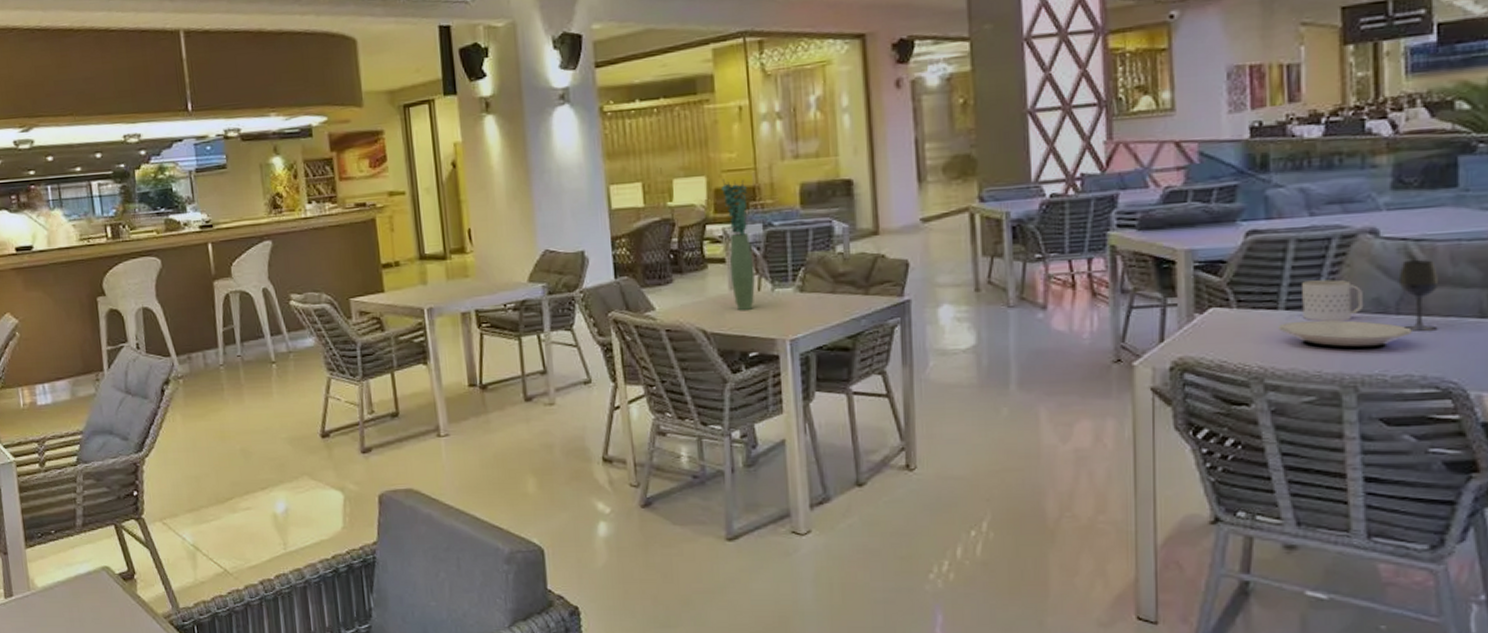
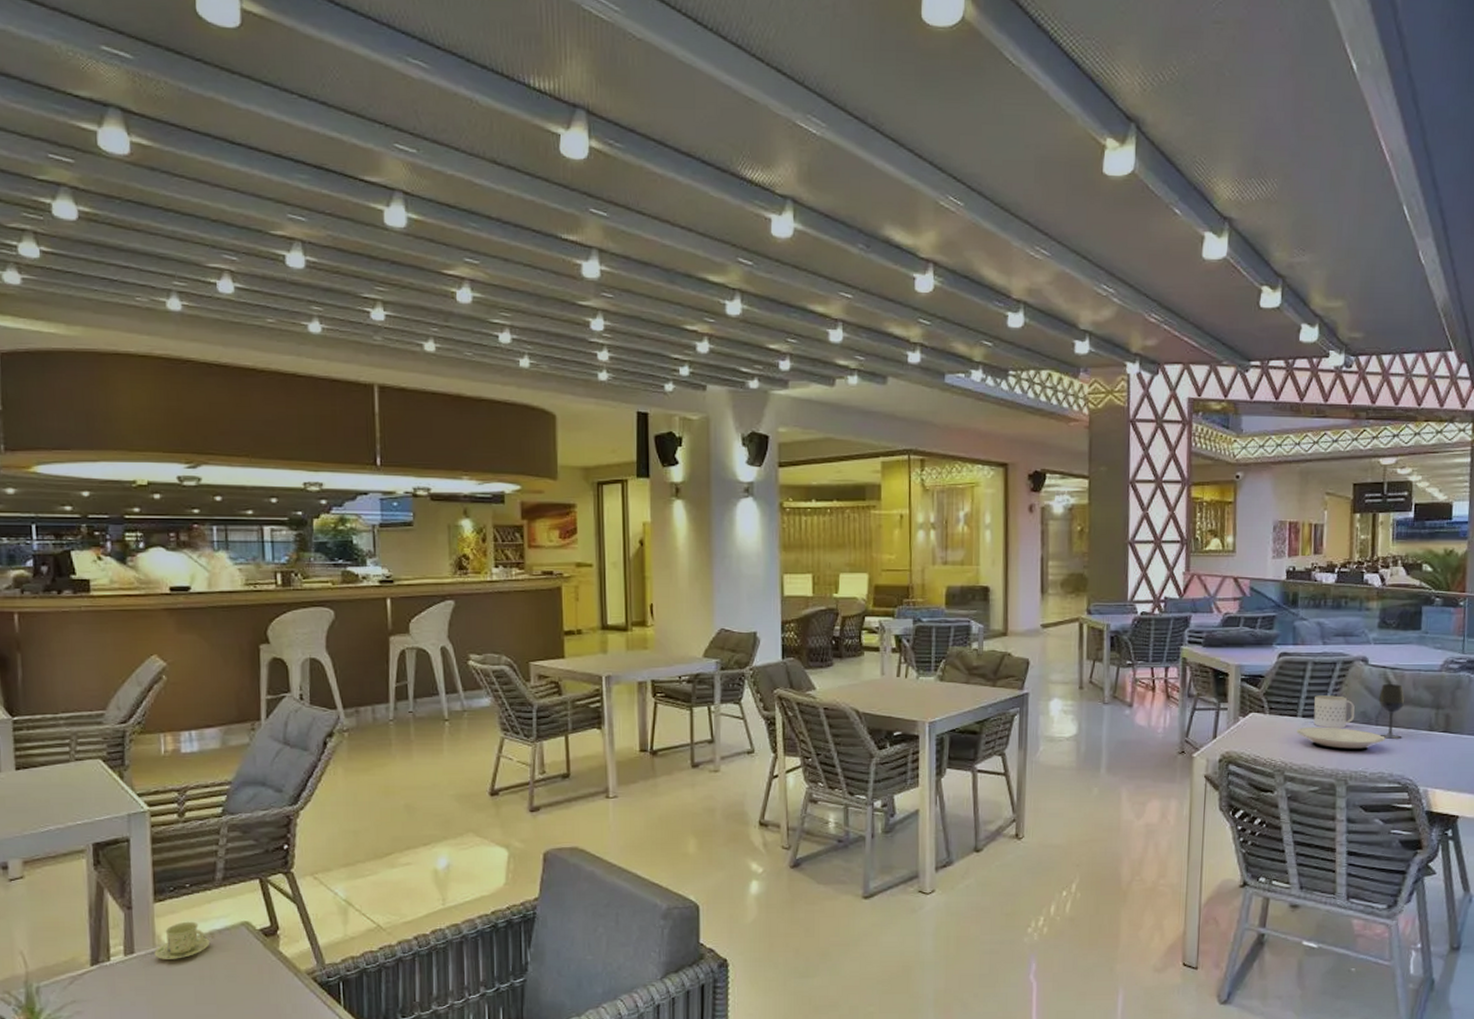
cup and saucer: none [29,566,77,602] -> present [154,921,210,959]
vase: present [720,179,755,311] -> none [880,577,903,695]

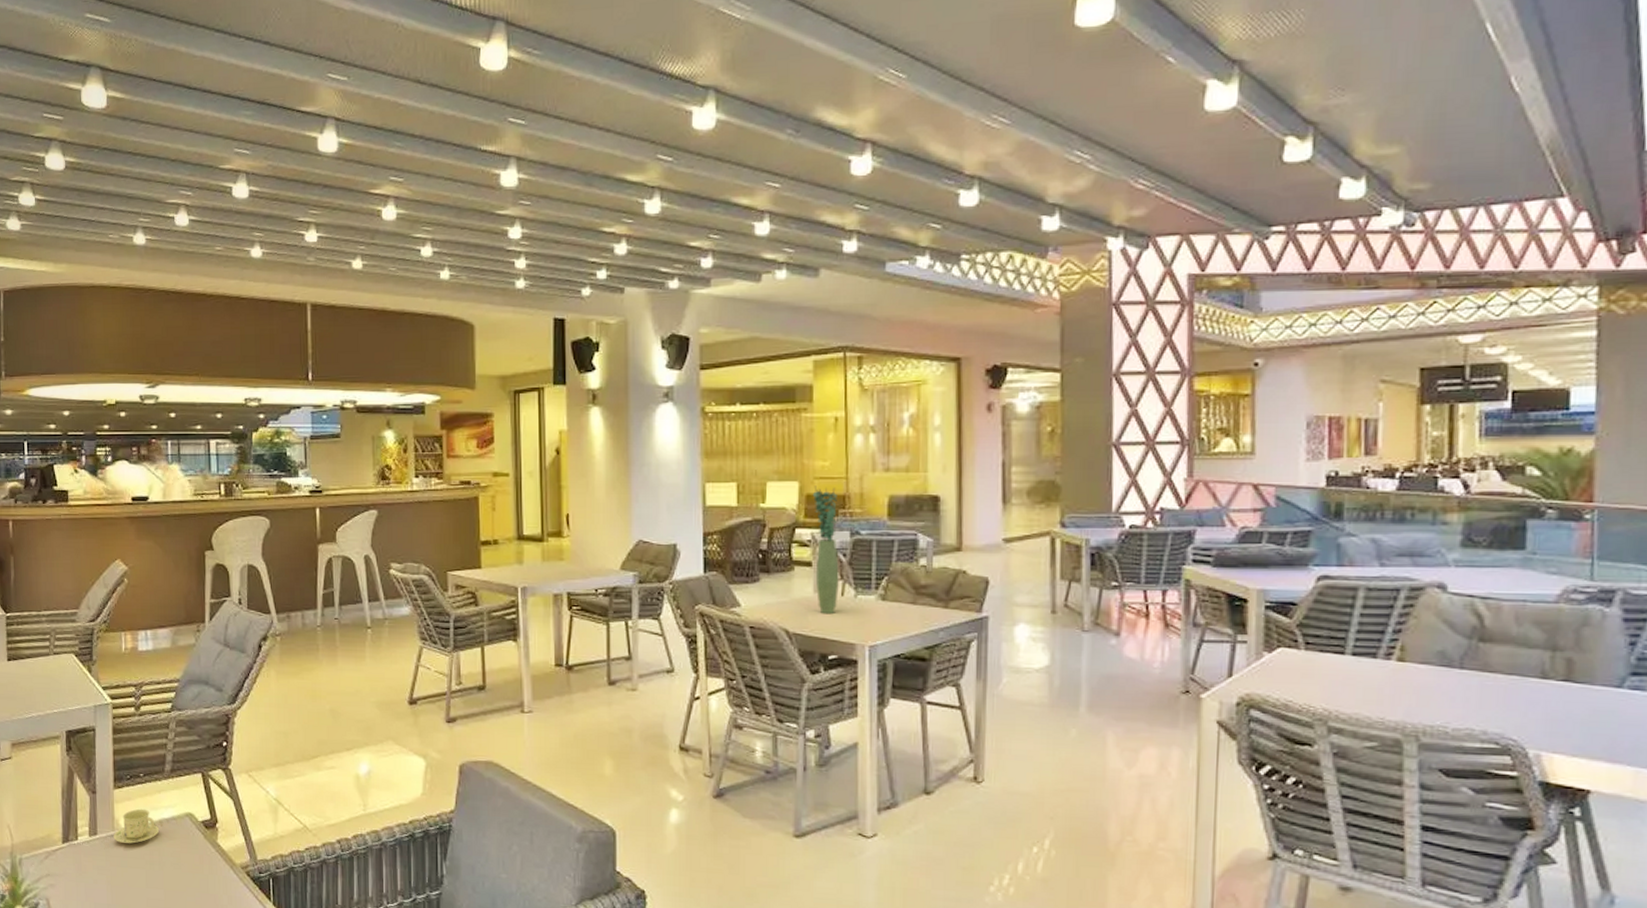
vase: none [880,577,903,695] -> present [812,486,839,615]
plate: present [1297,726,1385,751] -> none [1344,667,1475,701]
mug: present [1313,695,1355,729] -> none [1368,629,1429,672]
wine glass: present [1378,684,1404,740] -> none [1463,617,1502,689]

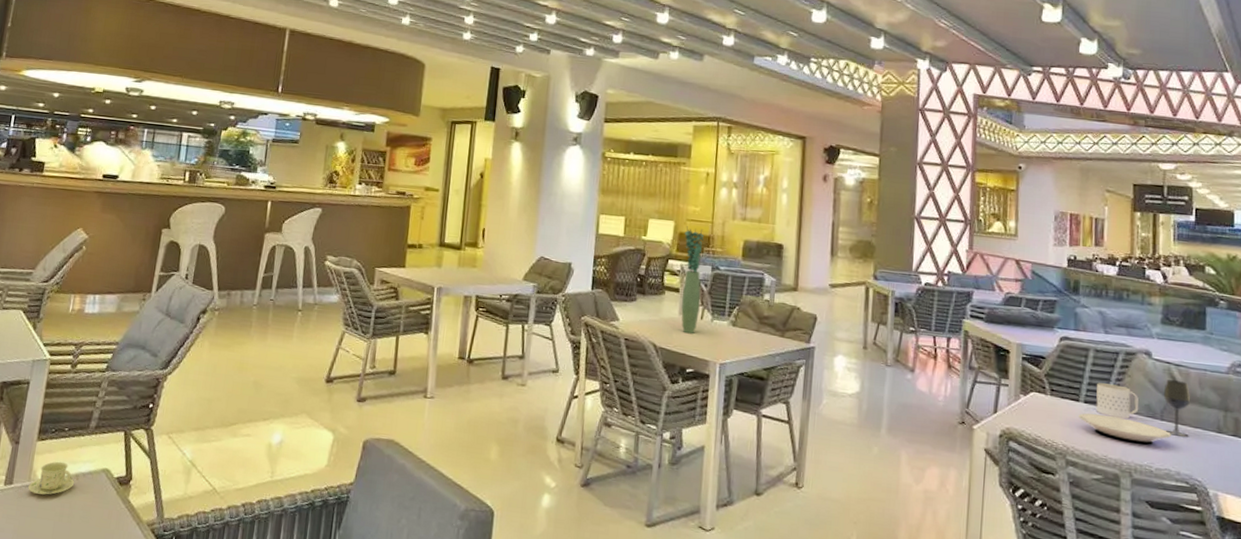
plate: none [1344,667,1475,701] -> present [1079,413,1171,445]
mug: none [1368,629,1429,672] -> present [1096,383,1139,420]
wine glass: none [1463,617,1502,689] -> present [1163,380,1190,438]

